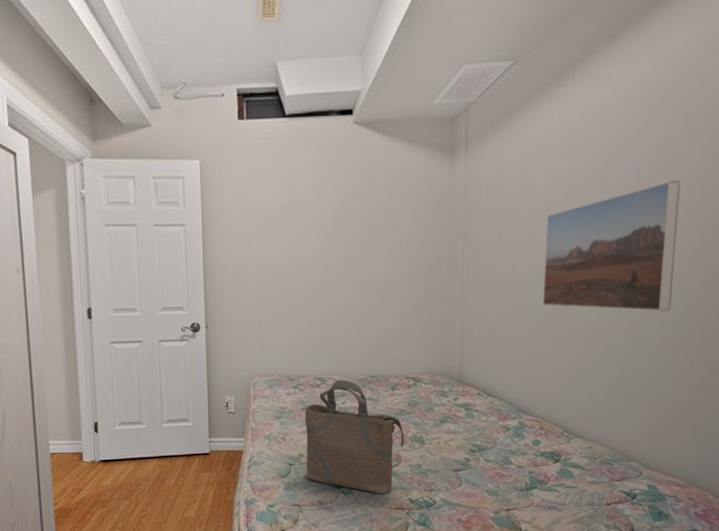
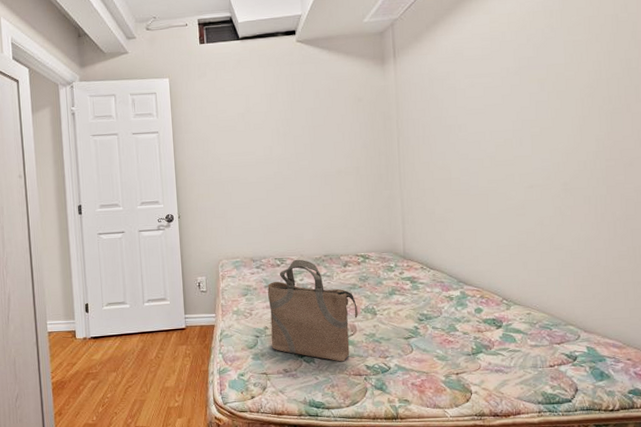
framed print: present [543,180,681,312] -> none [469,74,590,189]

